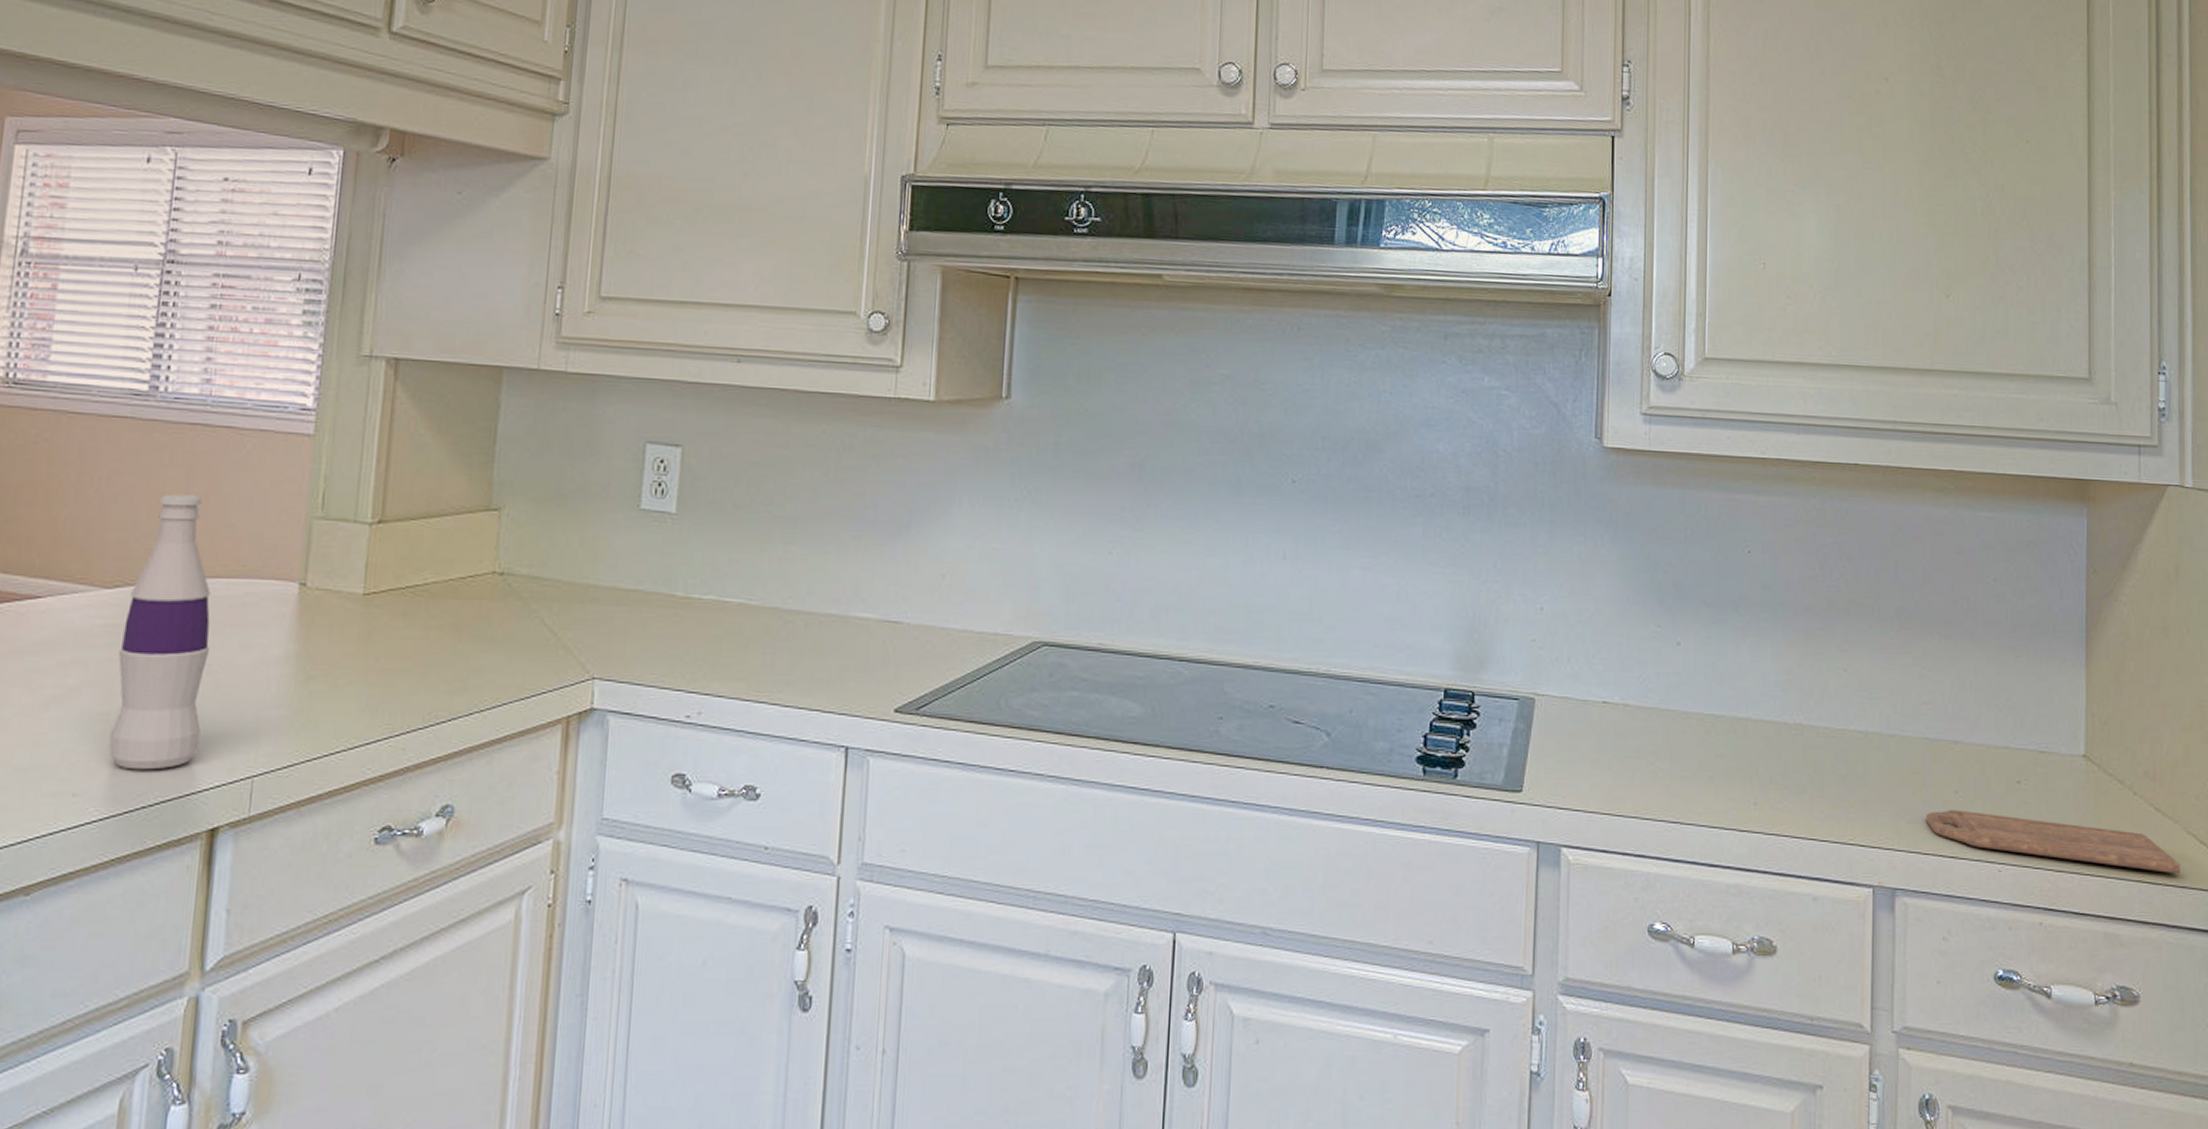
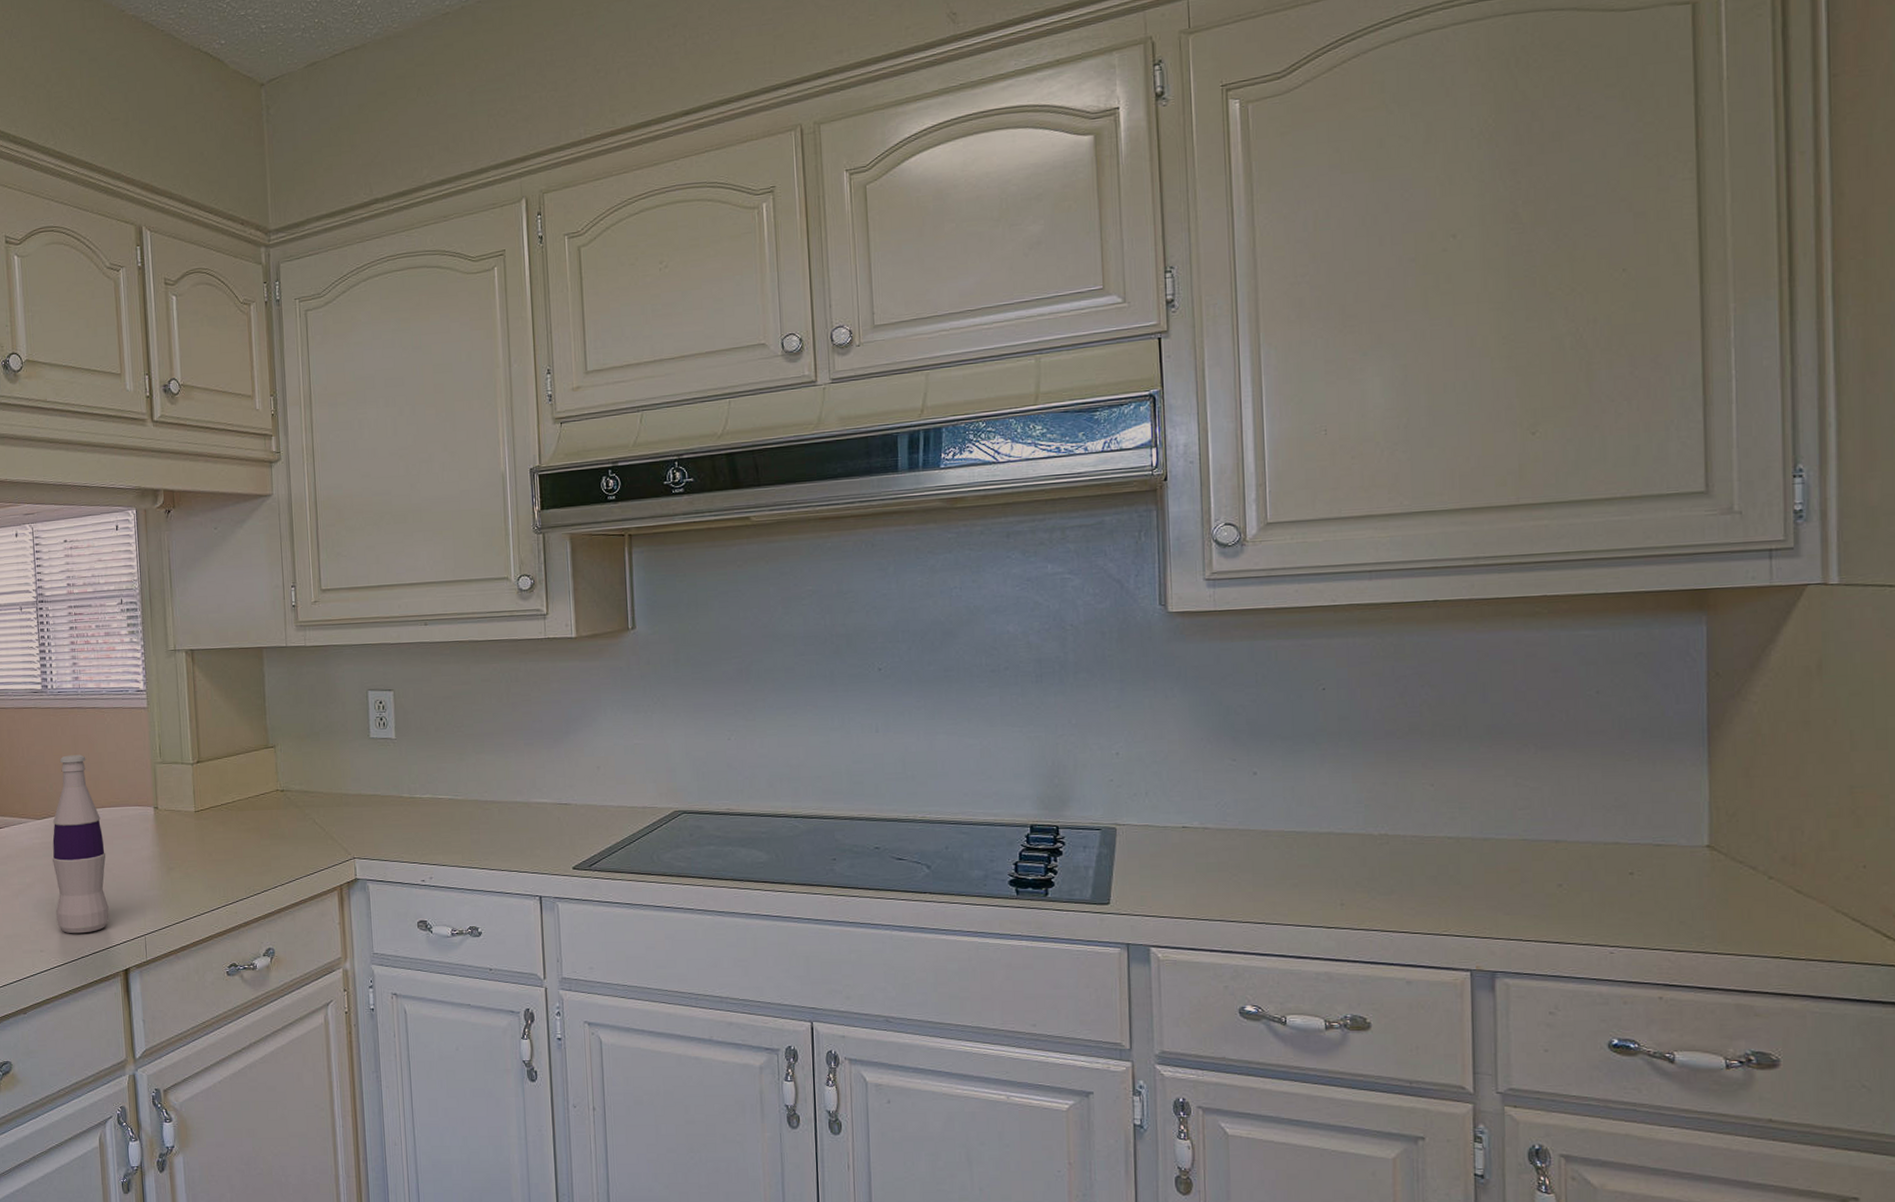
cutting board: present [1925,809,2181,874] -> none [1526,900,1828,950]

